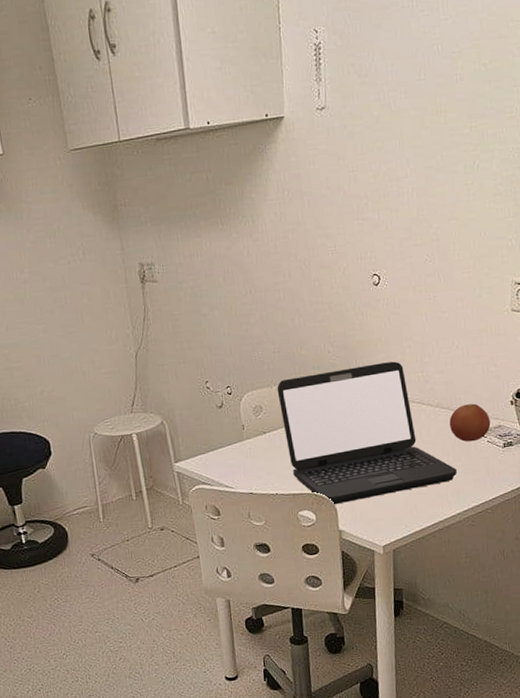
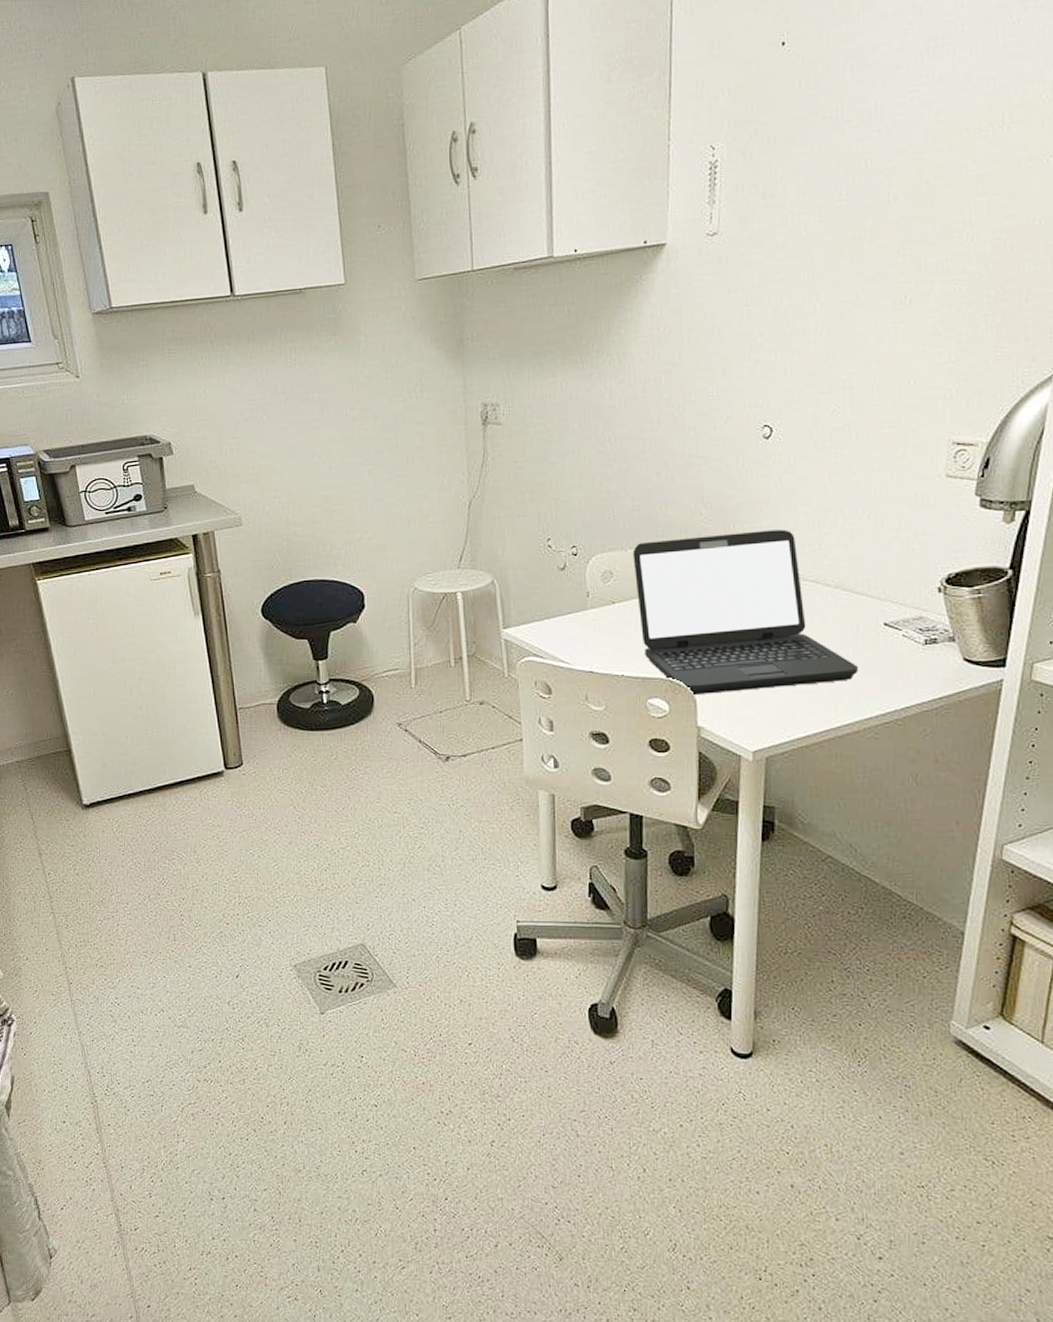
fruit: present [449,403,491,442] -> none [852,587,908,634]

